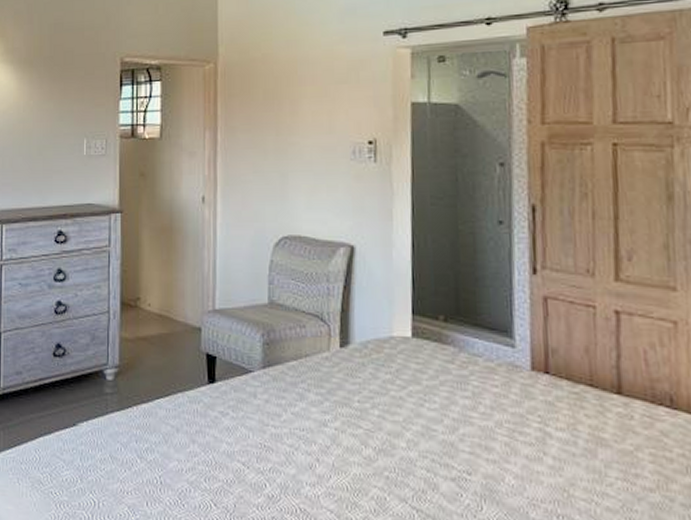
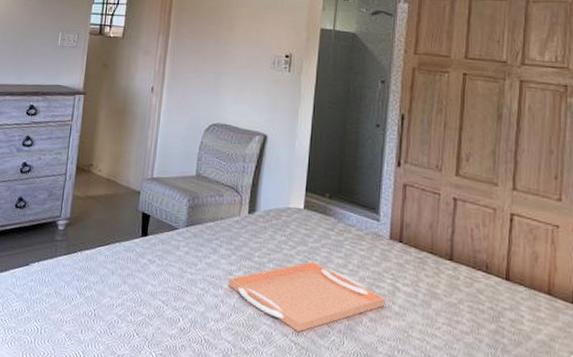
serving tray: none [323,403,534,496] -> present [228,261,386,333]

